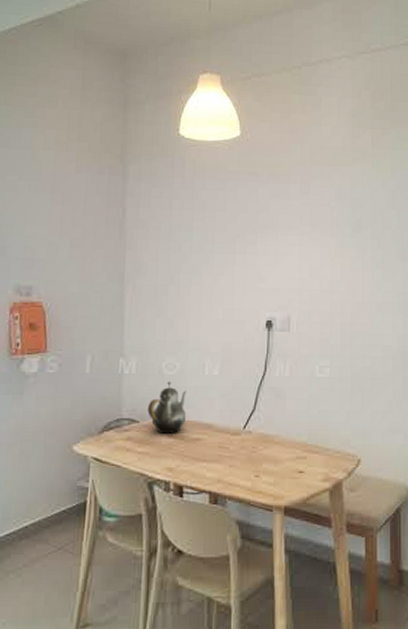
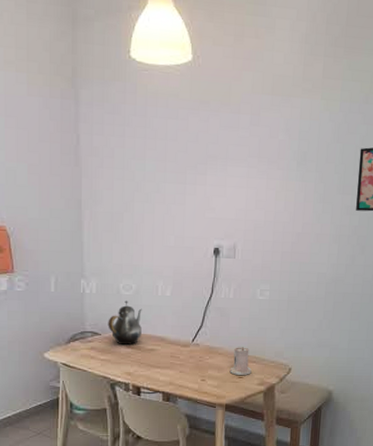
candle: none [288,434,314,469] -> present [229,347,252,375]

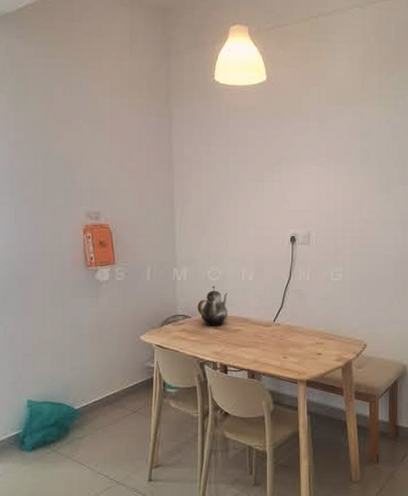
candle: present [229,347,252,375] -> none [309,325,329,352]

